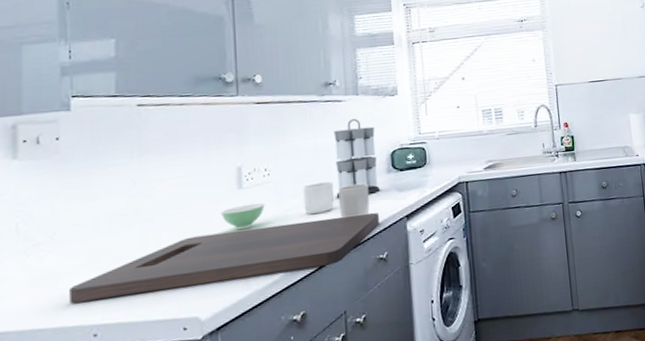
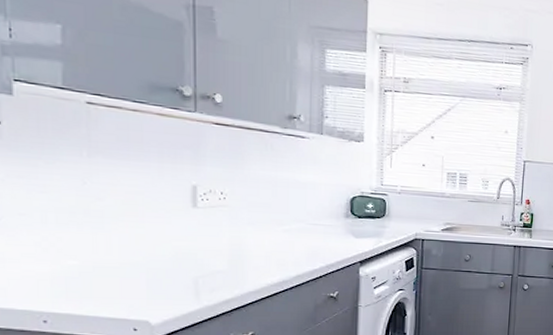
cutting board: present [69,212,379,304] -> none [17,245,333,294]
bowl: present [220,203,265,231] -> none [173,224,219,248]
mug: present [302,181,335,215] -> none [258,215,290,245]
spice rack: present [333,118,380,198] -> none [292,157,337,235]
mug: present [338,183,370,218] -> none [294,222,325,254]

